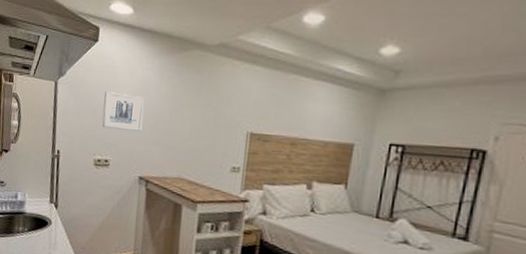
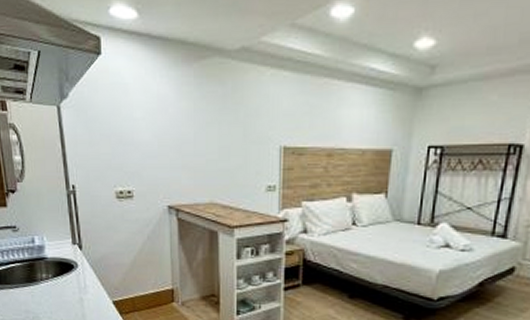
wall art: present [102,92,144,131] -> none [118,113,165,156]

